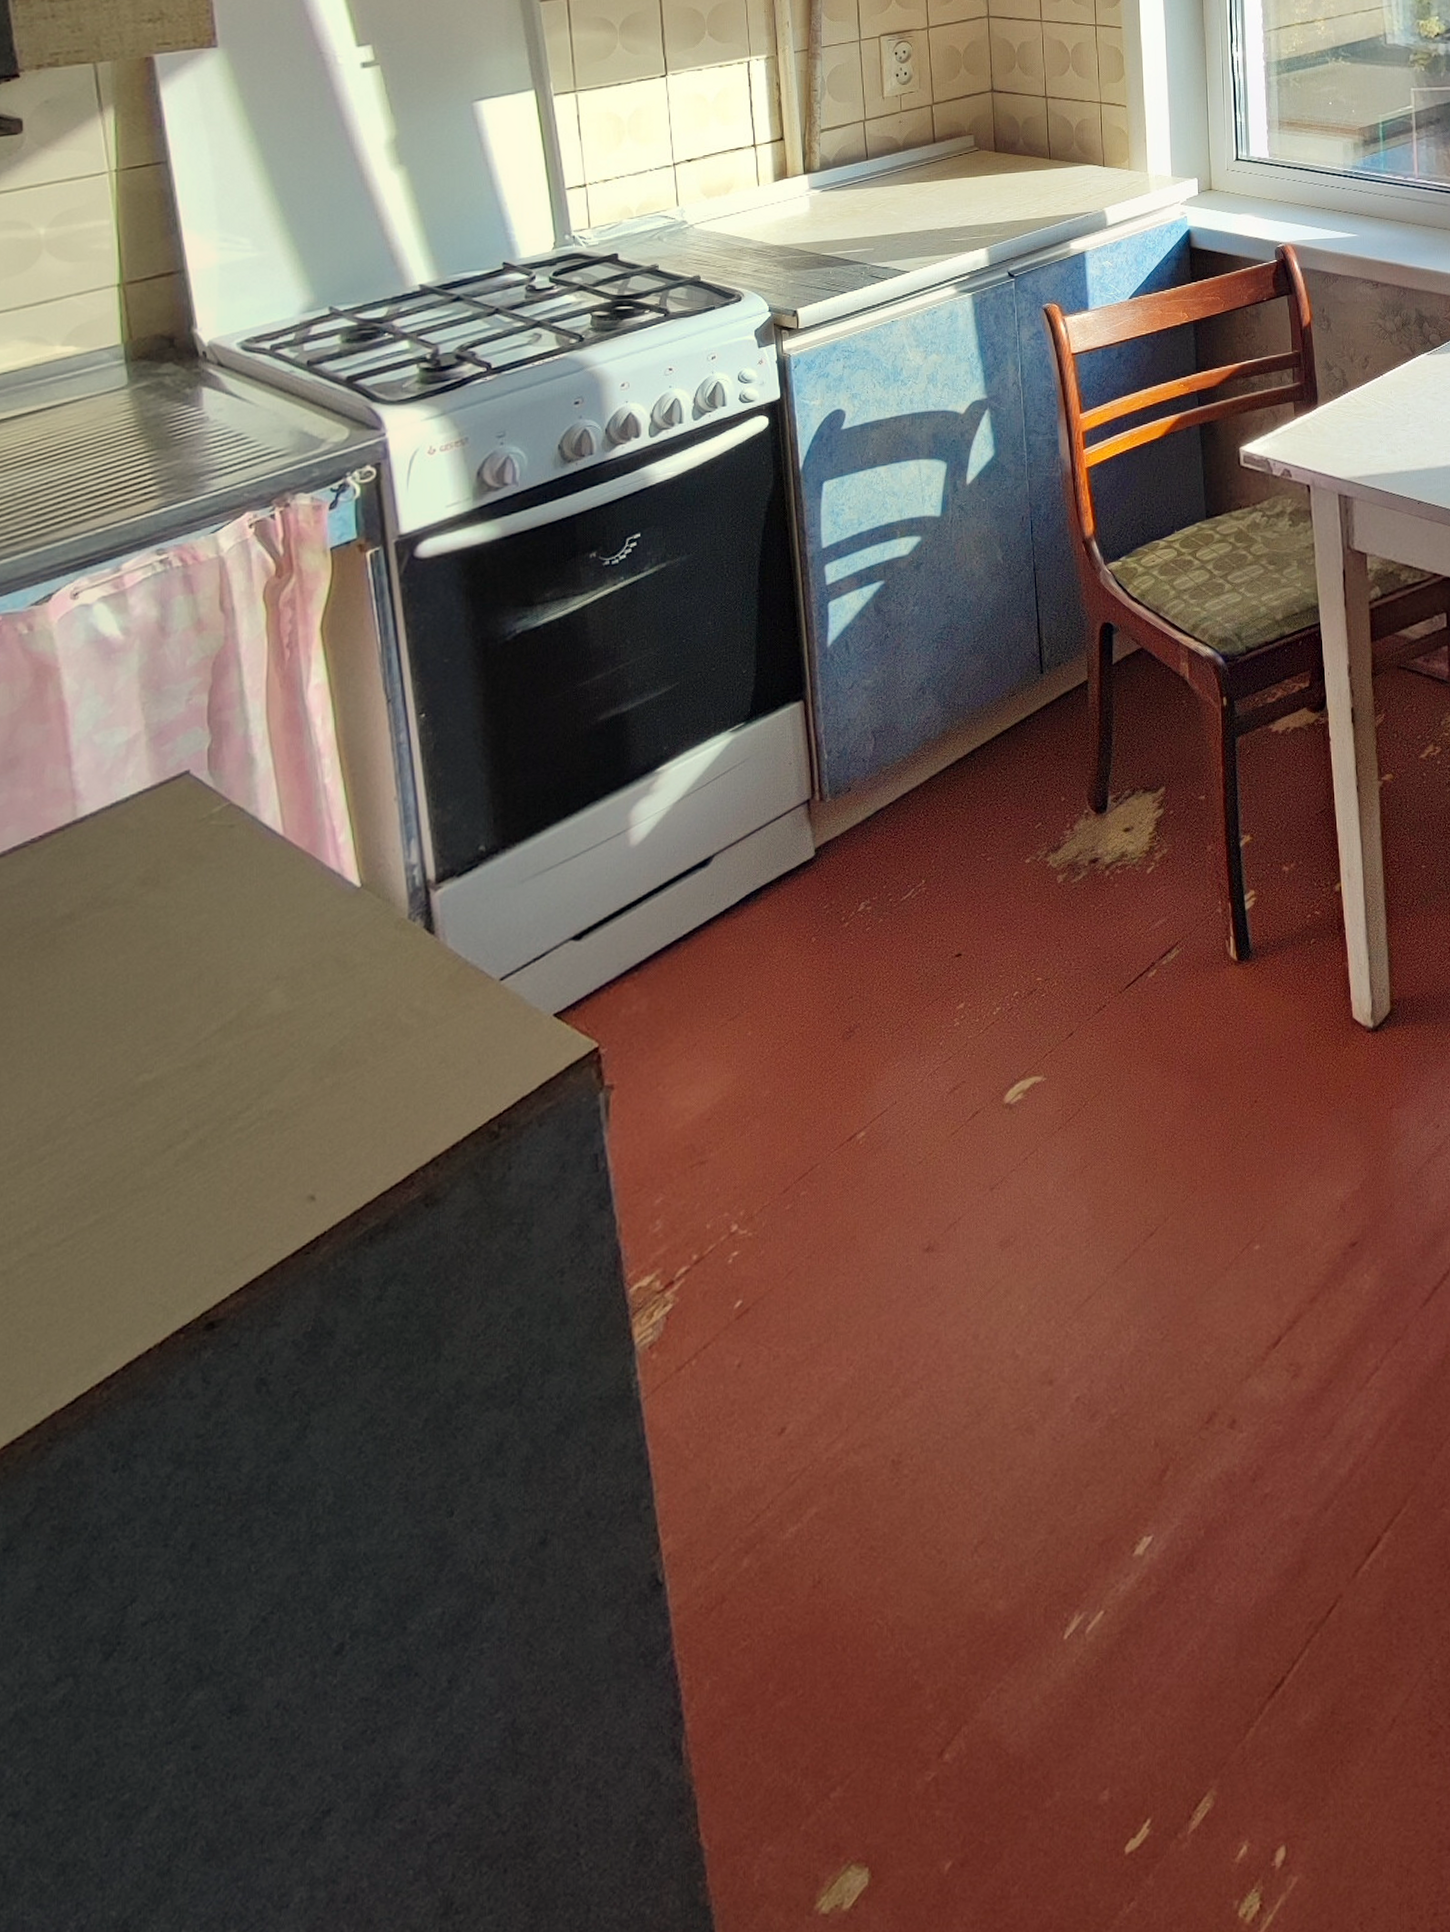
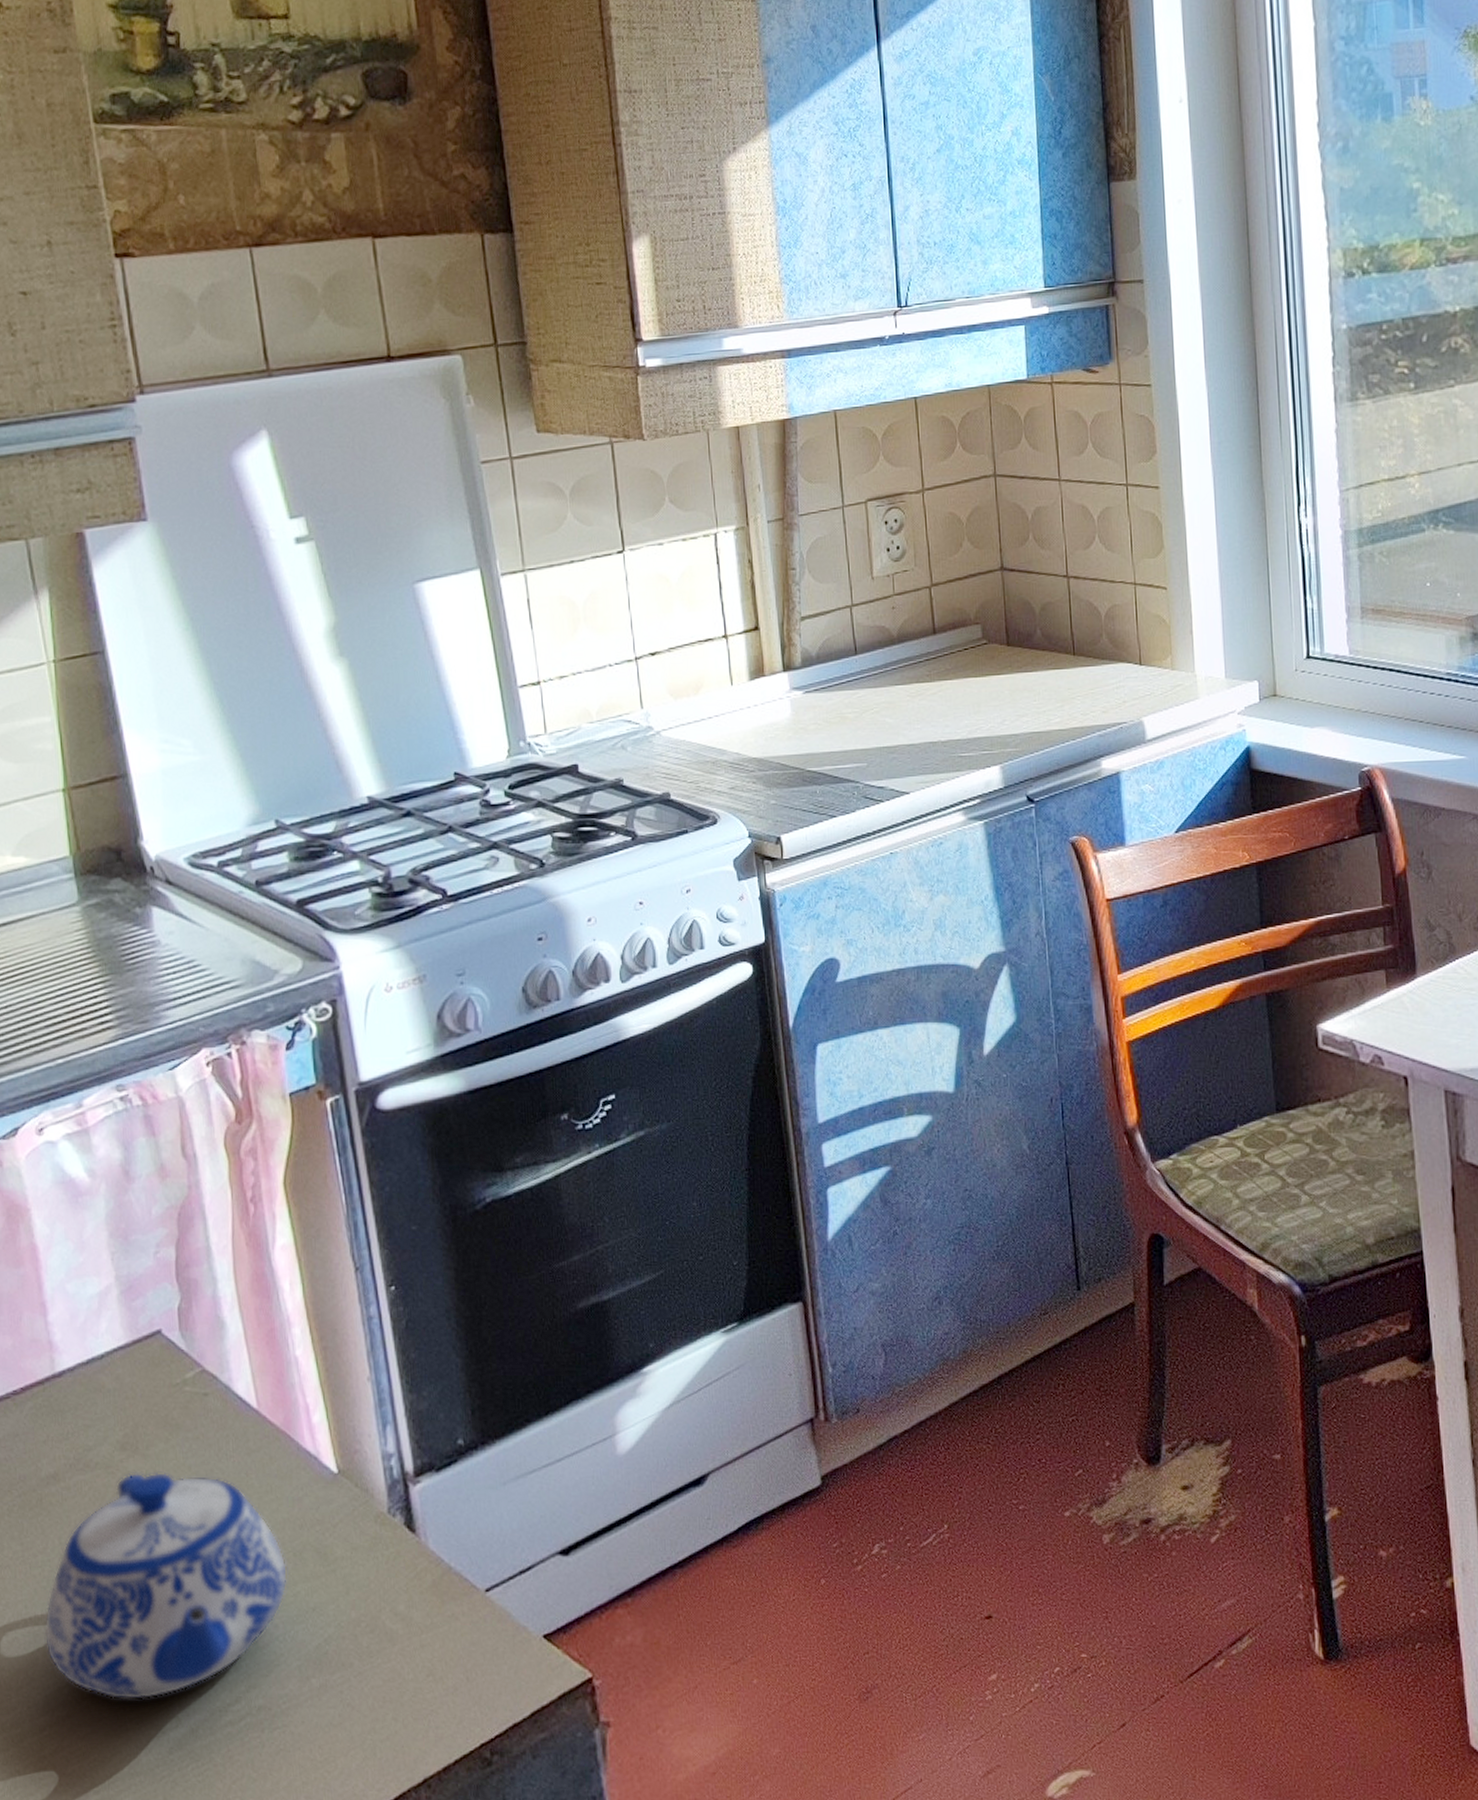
teapot: none [49,901,306,1121] -> present [44,1472,288,1701]

